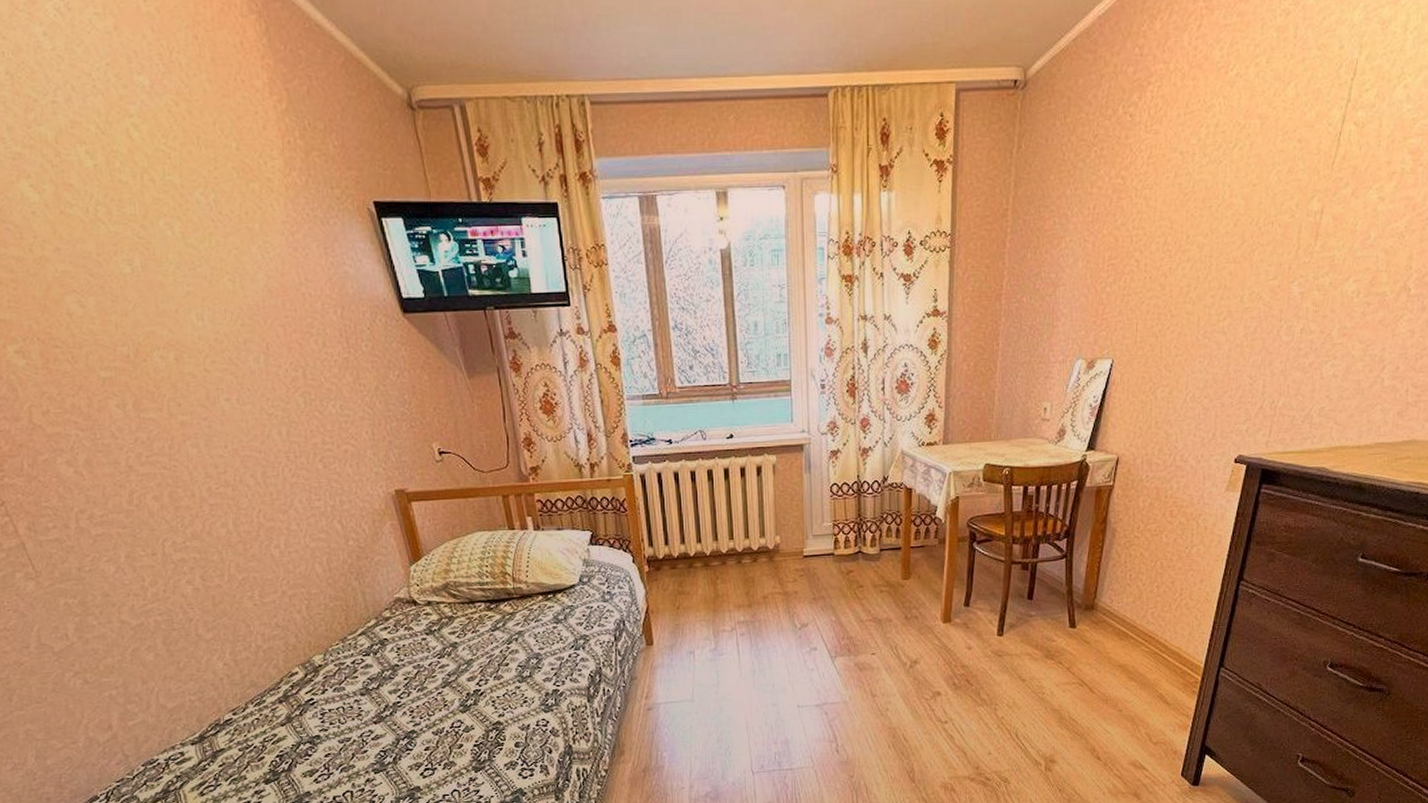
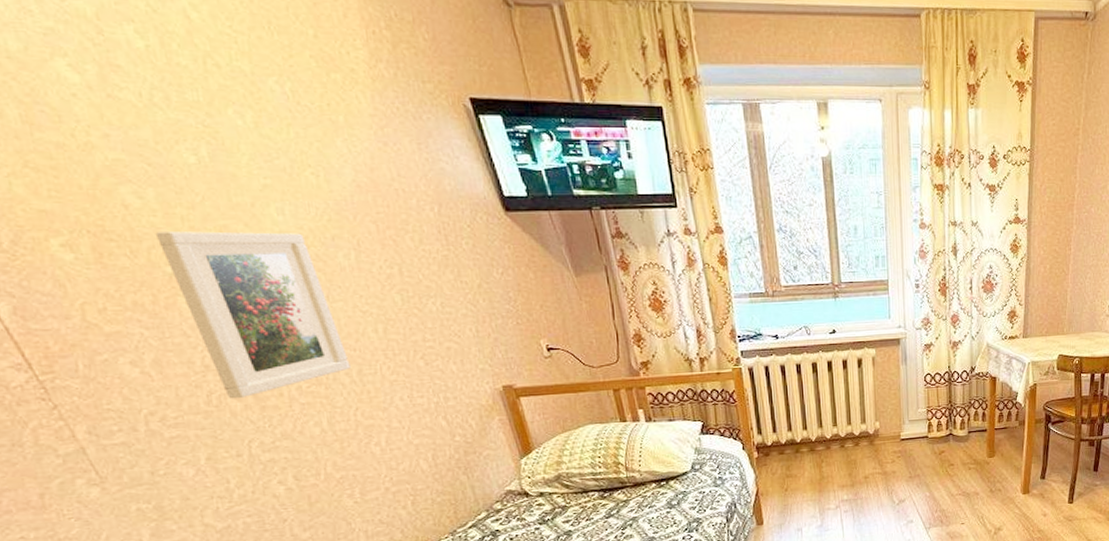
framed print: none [93,337,256,499] -> present [155,231,351,399]

